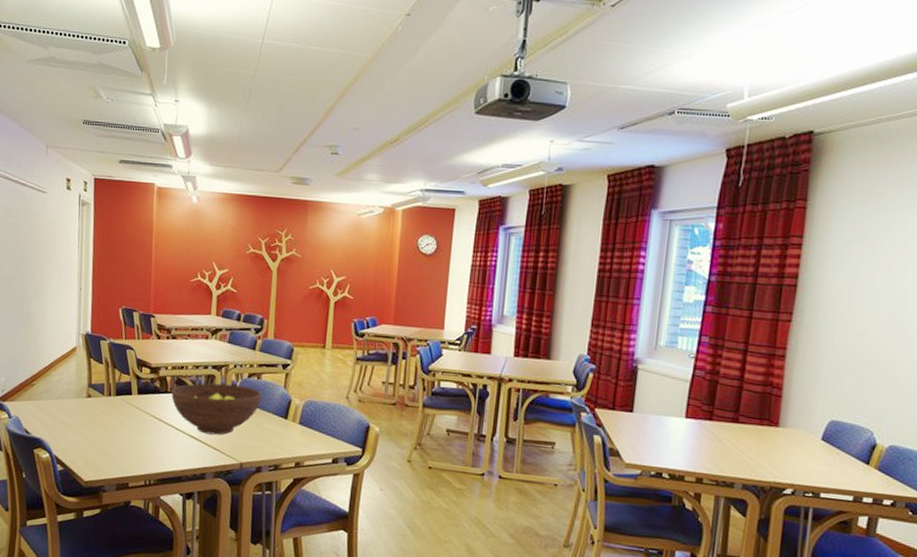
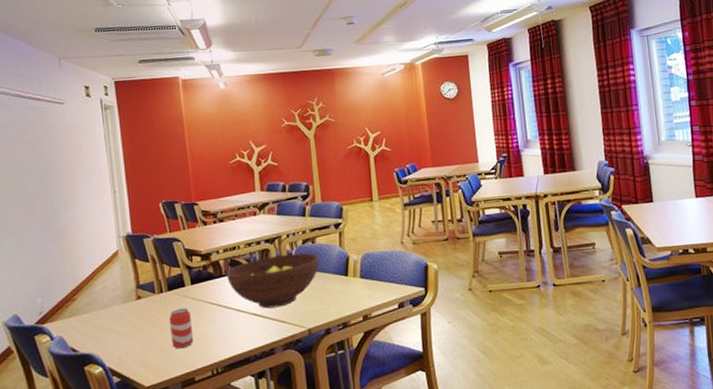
beverage can: none [112,414,133,454] -> present [169,308,194,349]

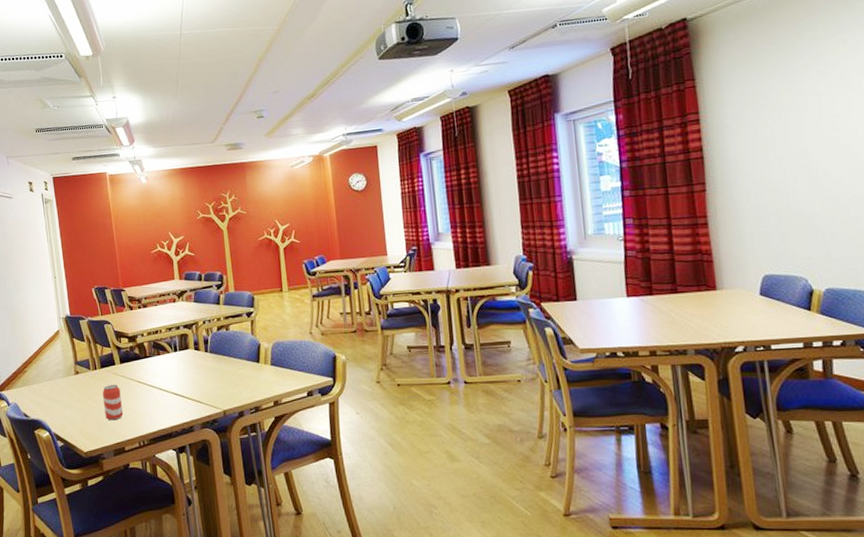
fruit bowl: present [226,253,319,309] -> none [150,339,233,389]

